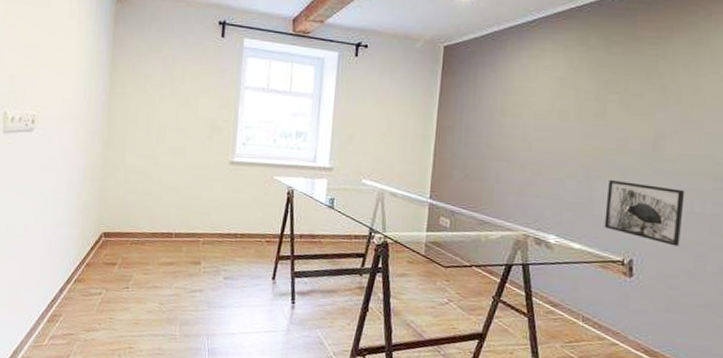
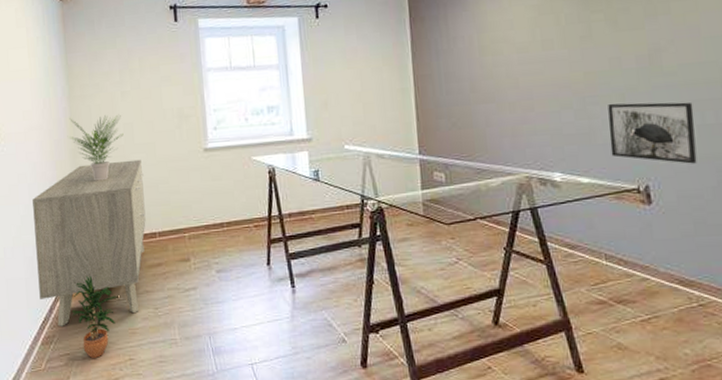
sideboard: none [52,158,169,308] -> present [32,159,146,327]
potted plant: none [81,263,128,342] -> present [71,275,118,358]
potted plant: none [104,112,156,177] -> present [69,115,124,181]

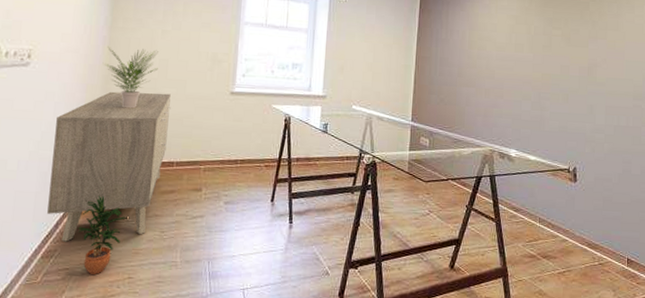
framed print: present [608,102,697,164] -> none [553,100,613,155]

